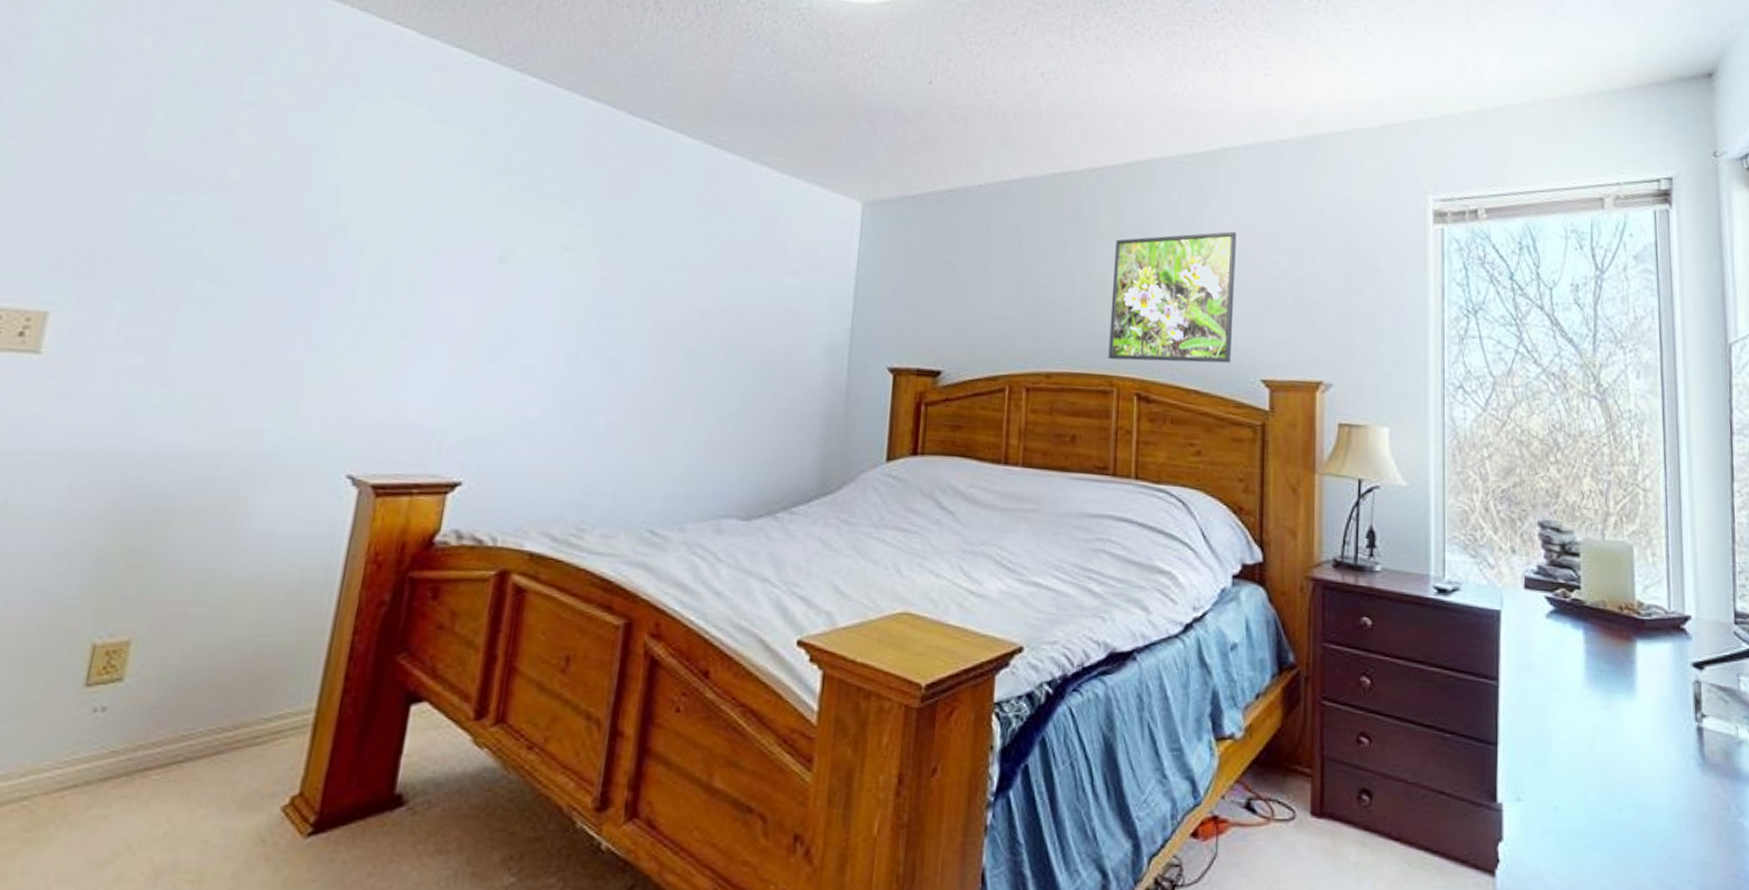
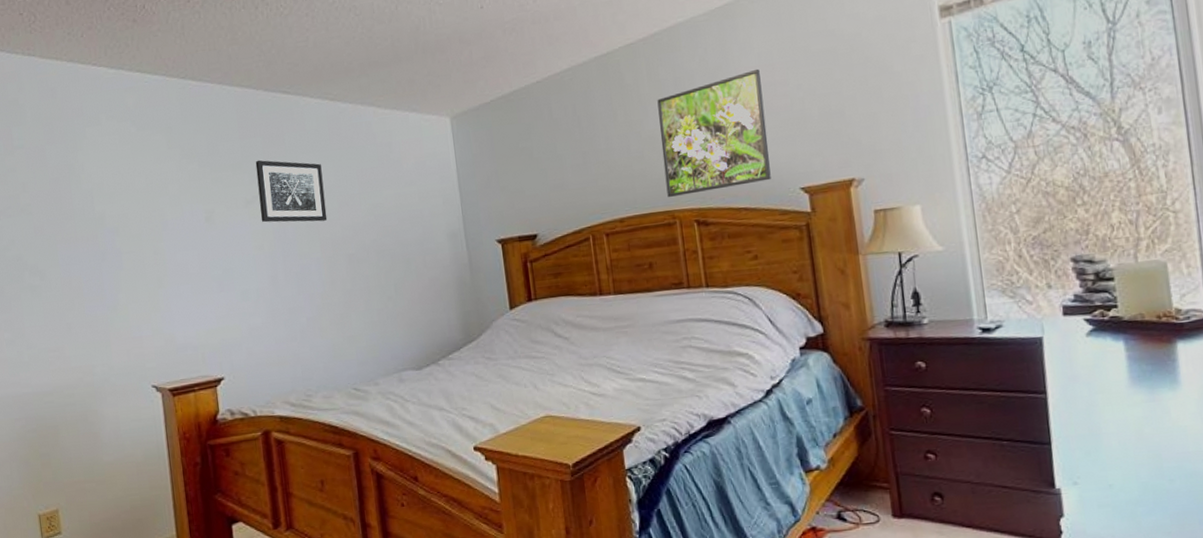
wall art: none [577,198,680,296] -> present [255,160,328,223]

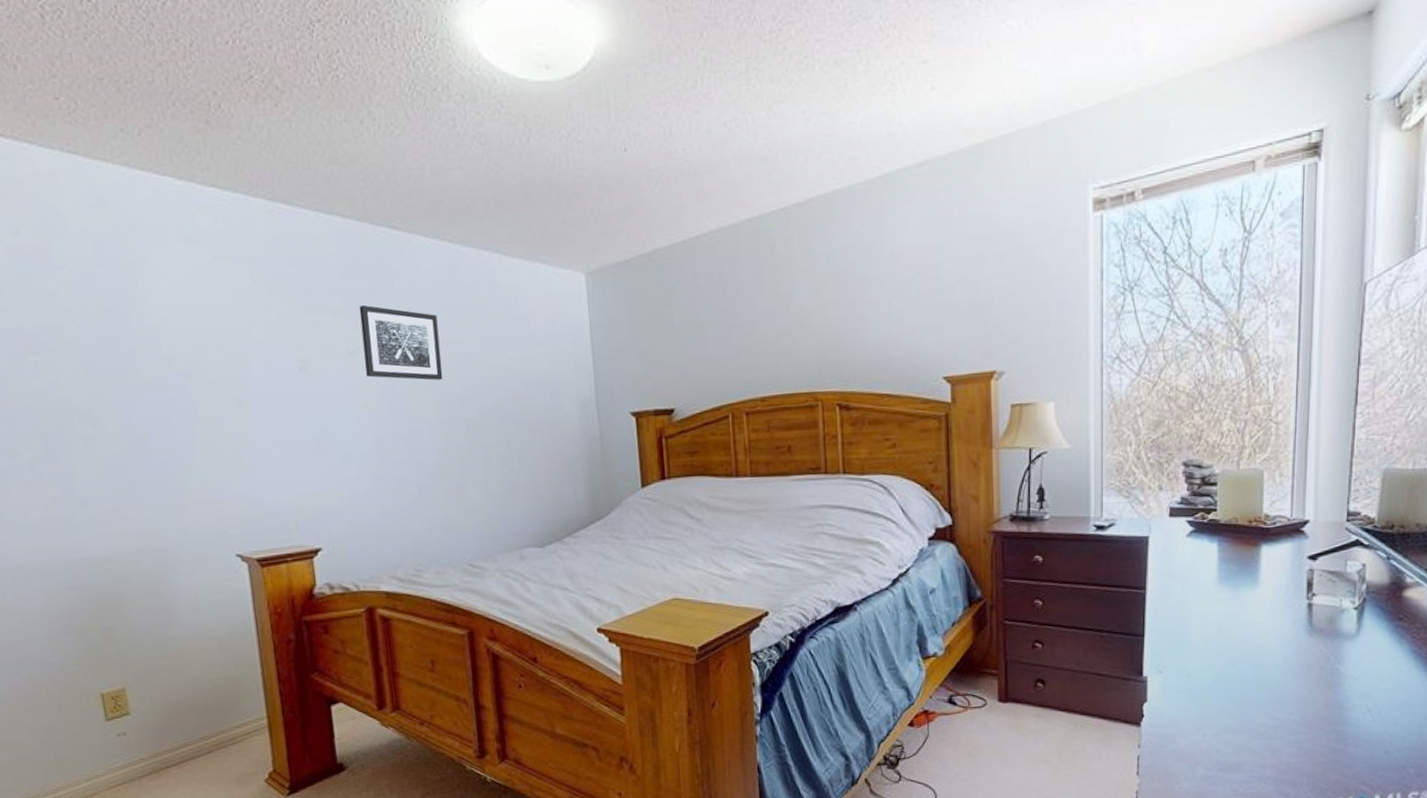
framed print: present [657,68,771,197] -> none [808,248,916,378]

